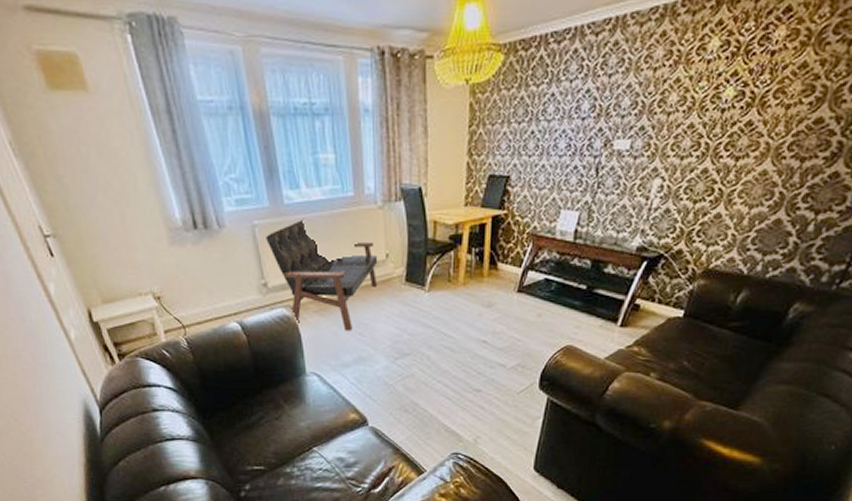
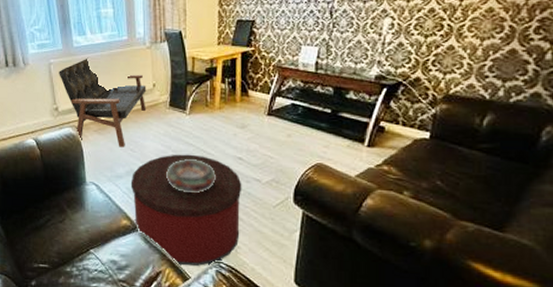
ottoman: none [359,338,486,459] -> present [130,154,242,266]
decorative bowl: none [401,344,457,382] -> present [166,159,216,194]

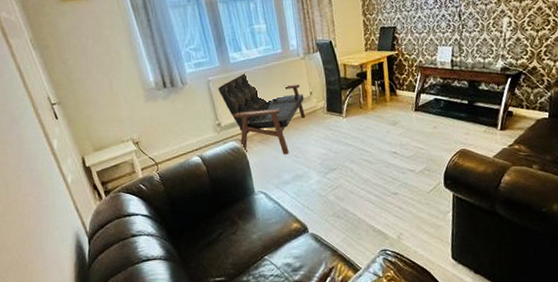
ottoman: present [130,154,242,266] -> none [297,153,401,259]
decorative bowl: present [166,159,216,194] -> none [330,158,375,191]

